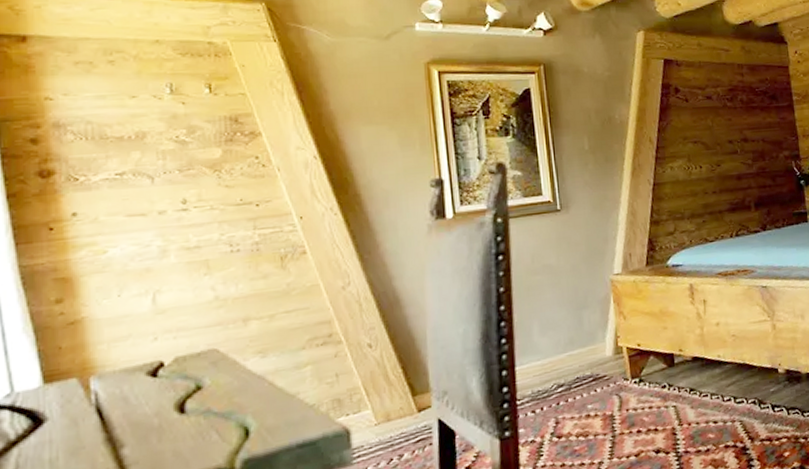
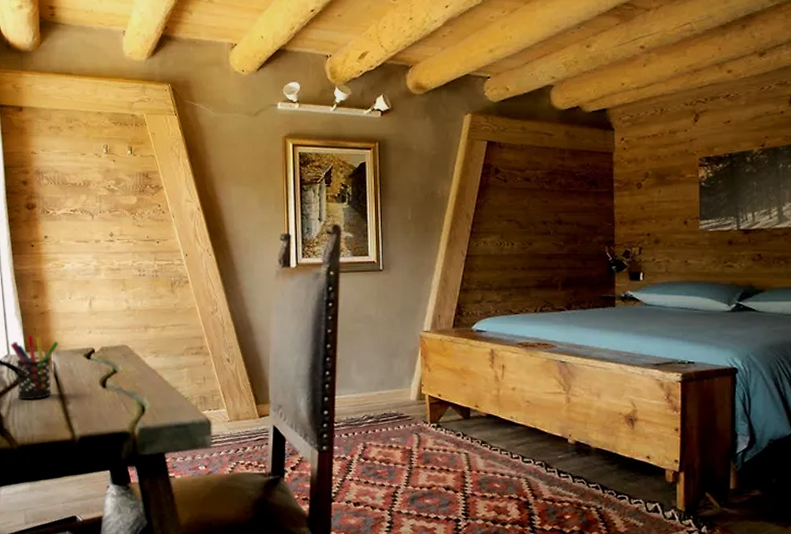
pen holder: none [15,356,102,456] -> present [10,334,58,400]

